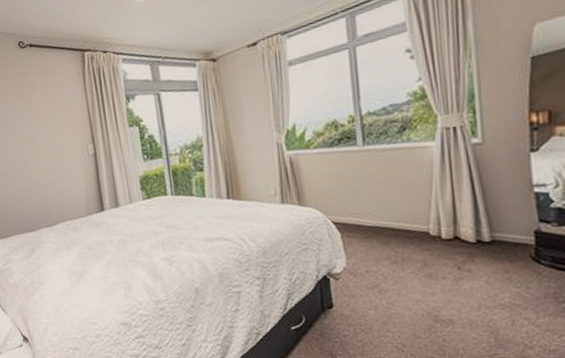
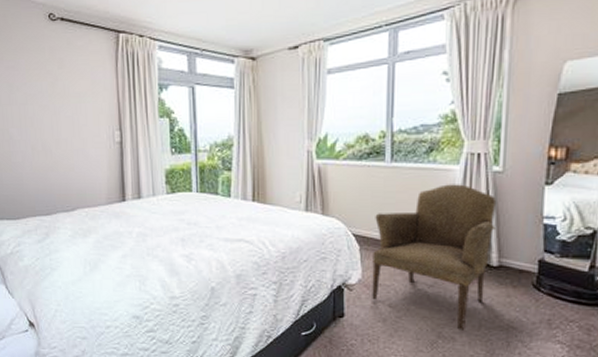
armchair: none [353,160,483,312] -> present [372,184,497,330]

